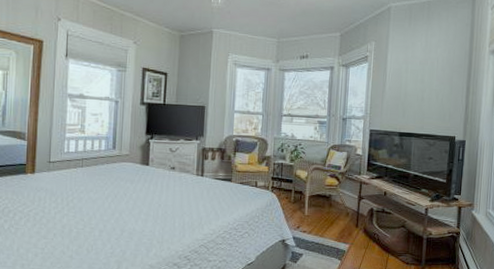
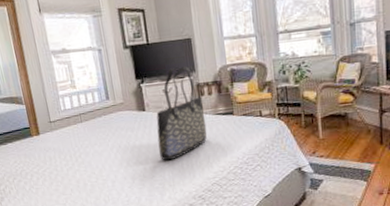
tote bag: none [154,130,205,217] -> present [156,66,207,161]

